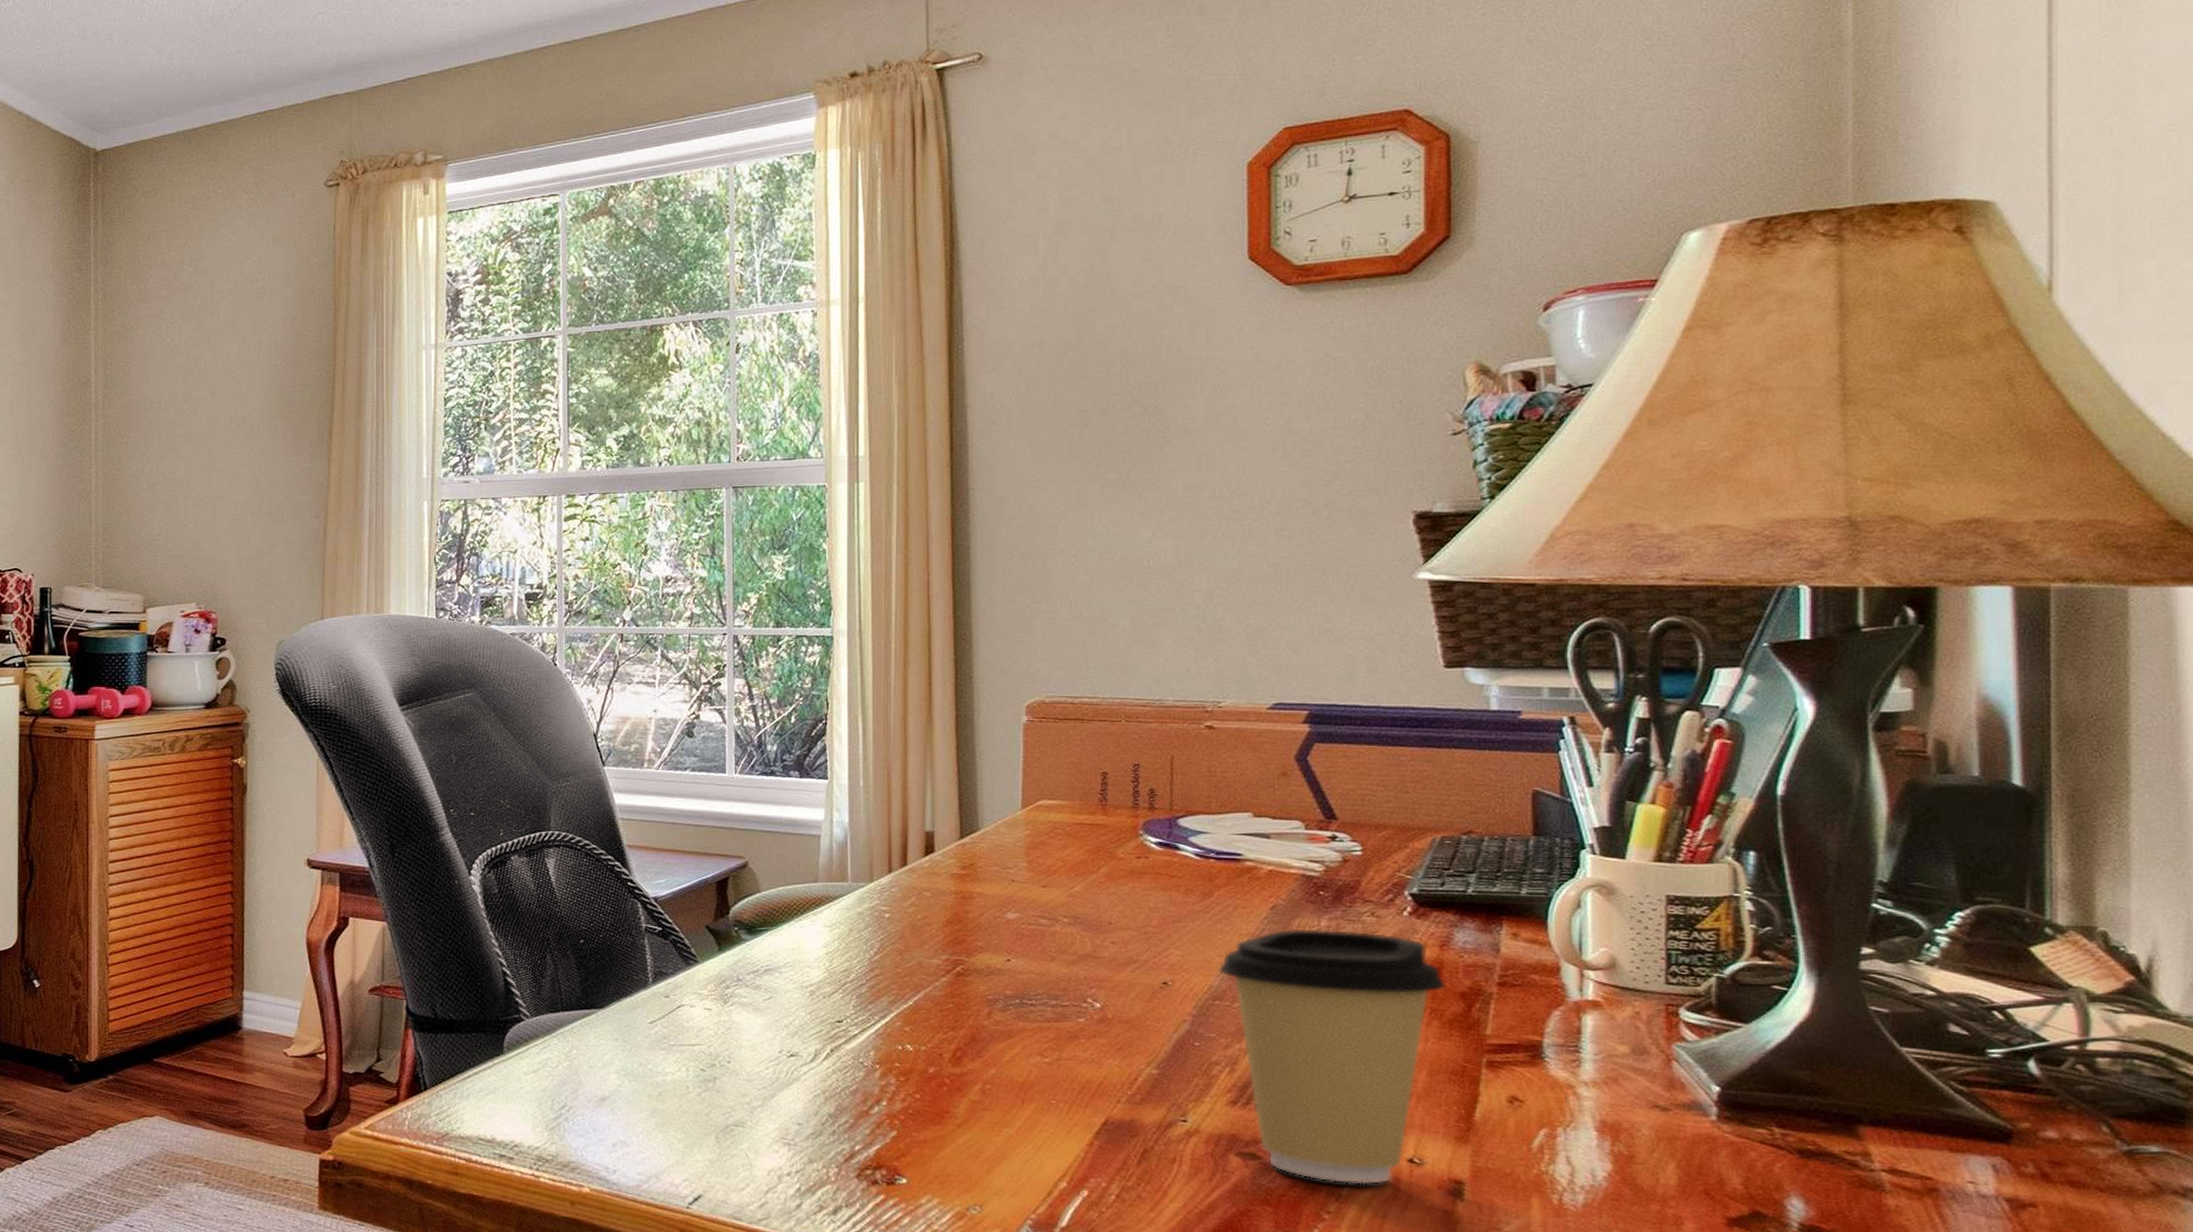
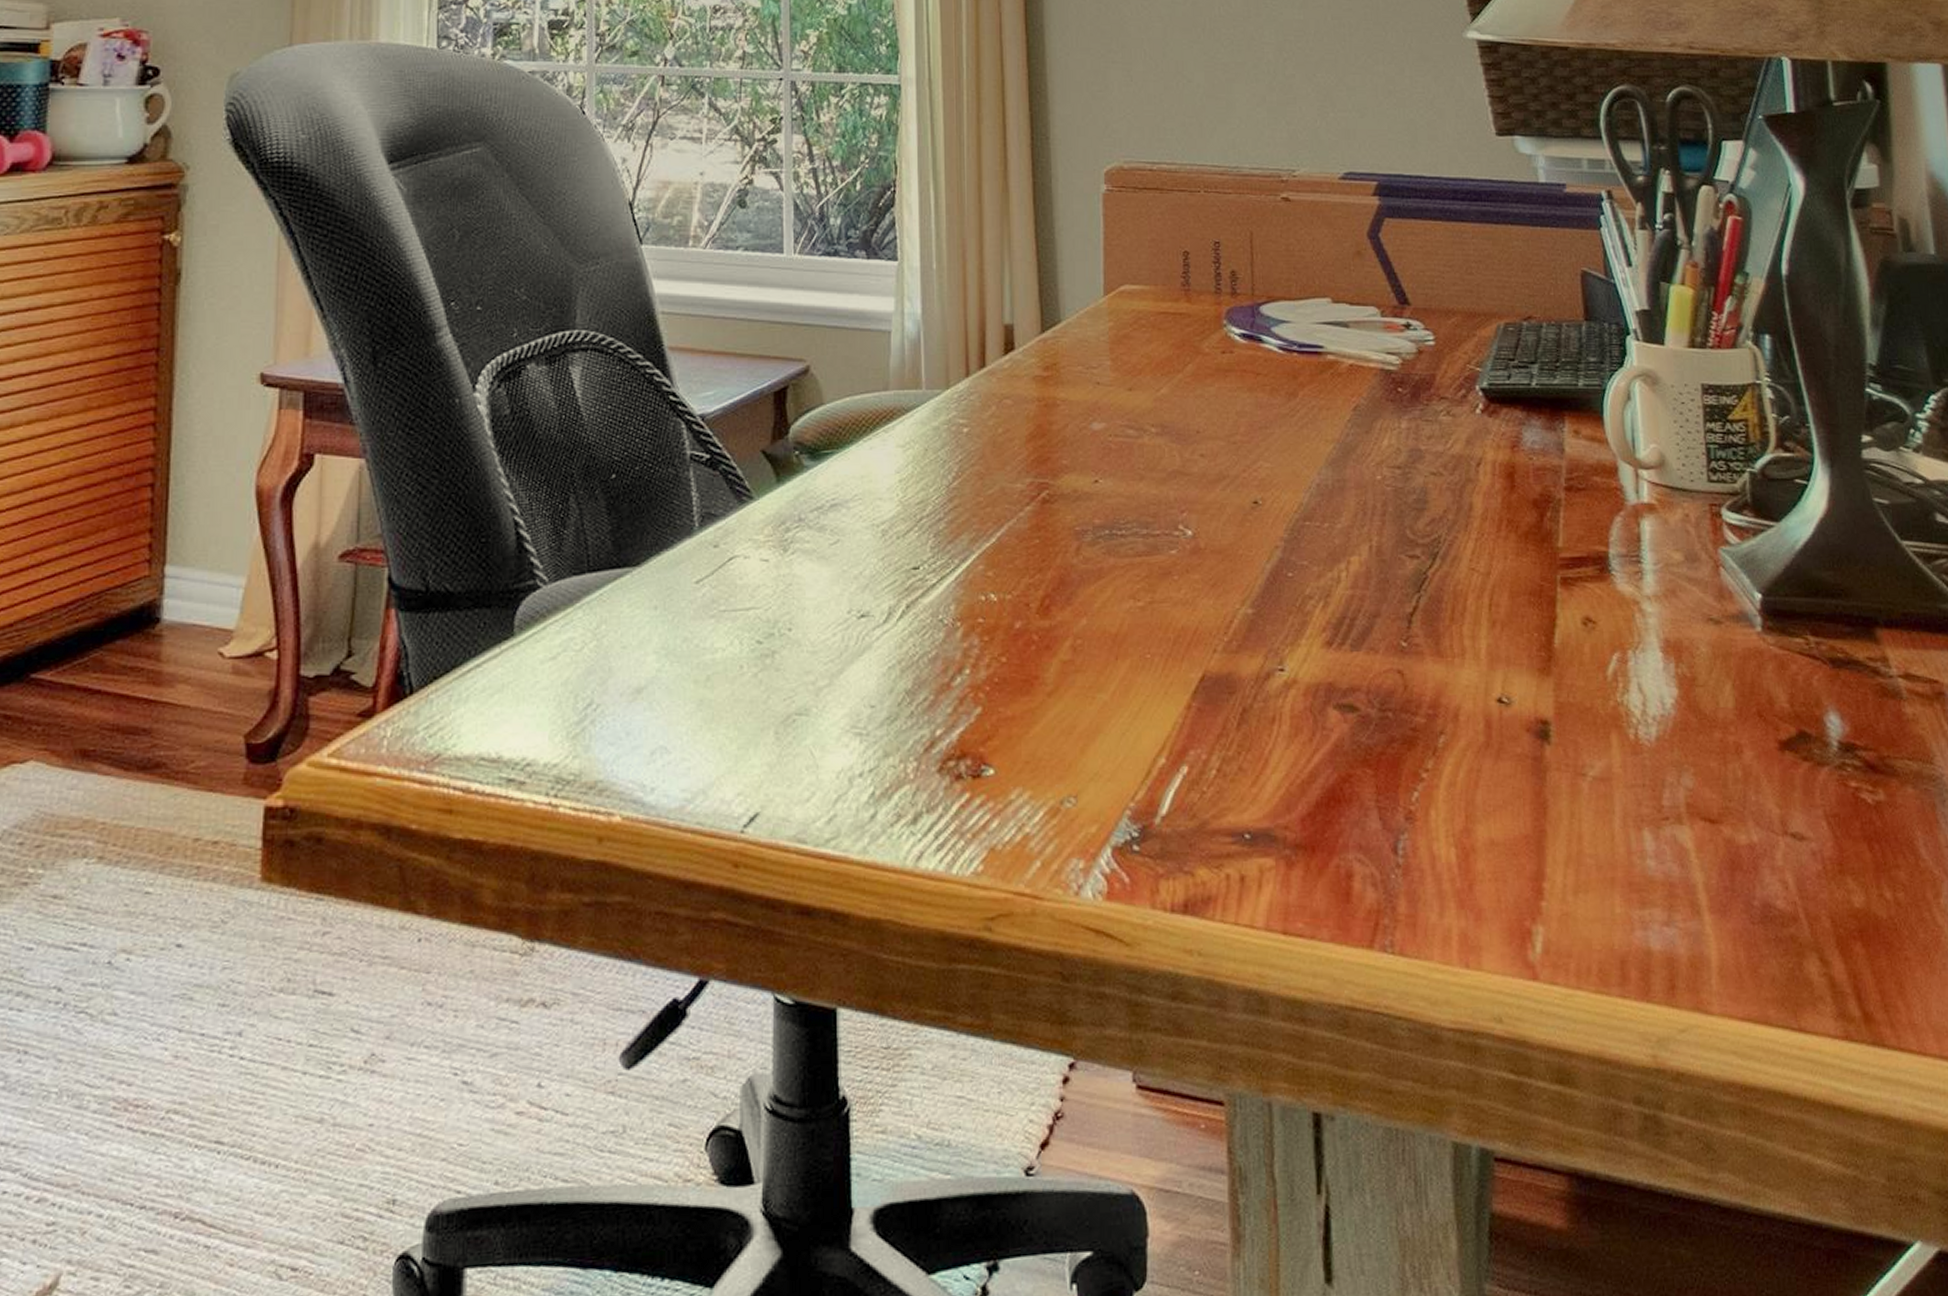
coffee cup: present [1218,927,1446,1185] -> none [1306,430,1520,734]

